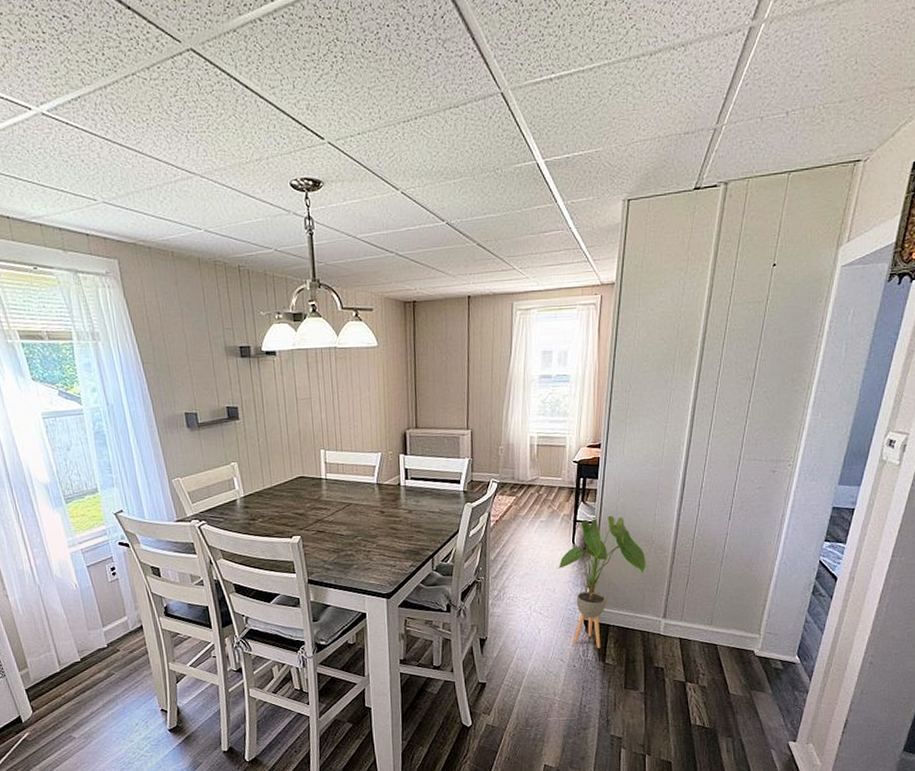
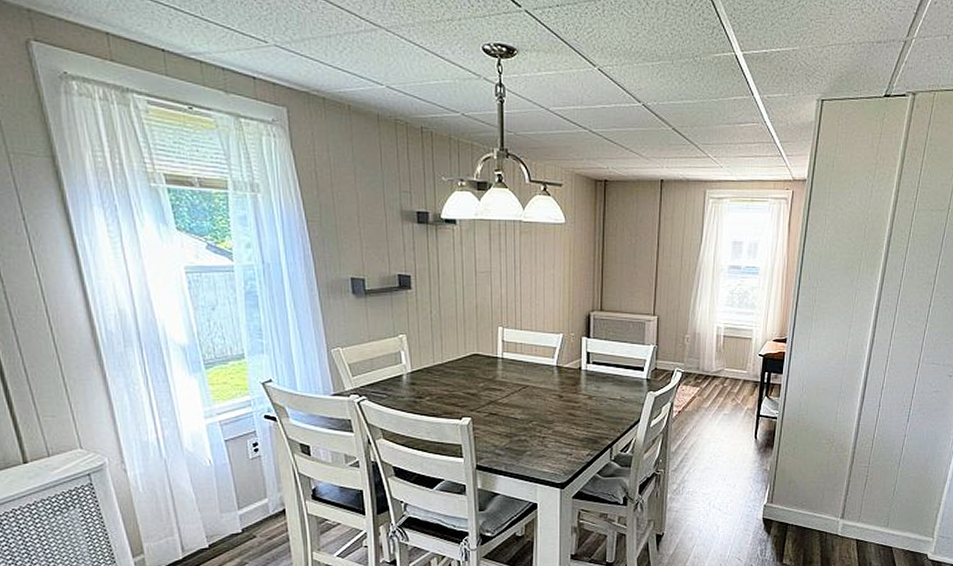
house plant: present [557,515,646,648] -> none [738,411,827,548]

